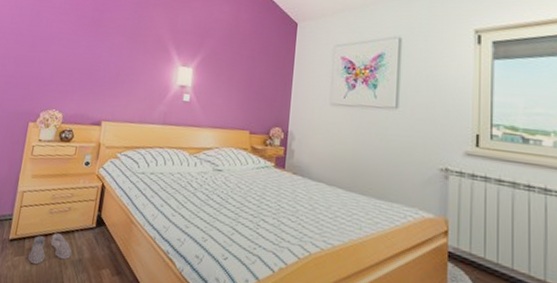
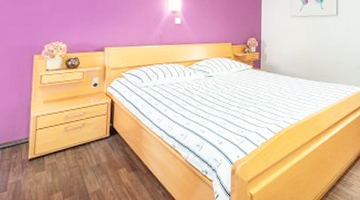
slippers: present [27,233,72,265] -> none [48,147,90,176]

